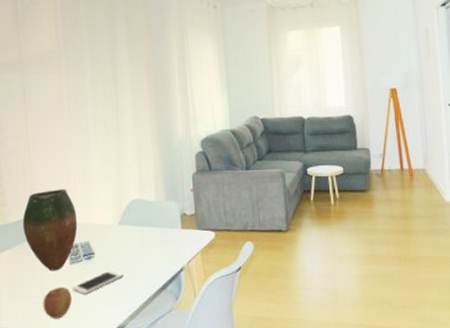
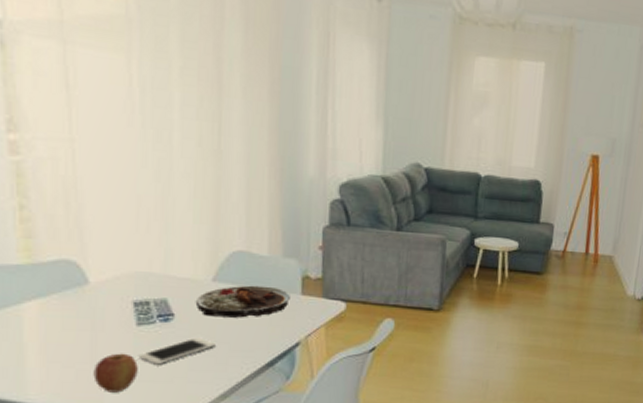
vase: present [22,189,78,271] -> none [62,223,151,333]
plate: none [108,224,173,253] -> present [195,285,290,318]

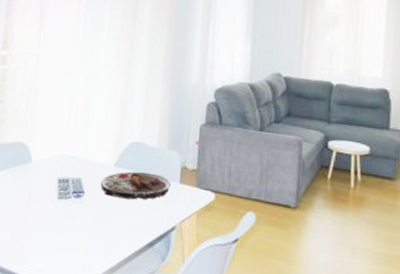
apple: present [93,353,138,393] -> none [22,221,54,256]
cell phone: present [138,337,216,365] -> none [55,213,111,235]

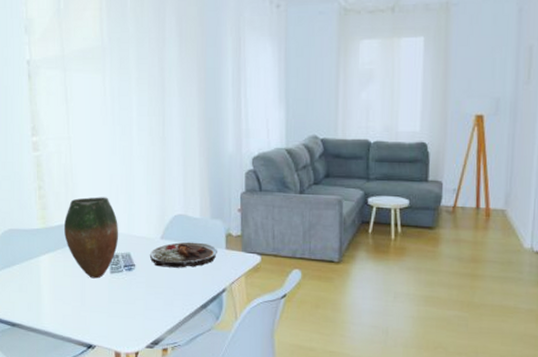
vase: none [17,116,74,204] -> present [63,197,119,279]

